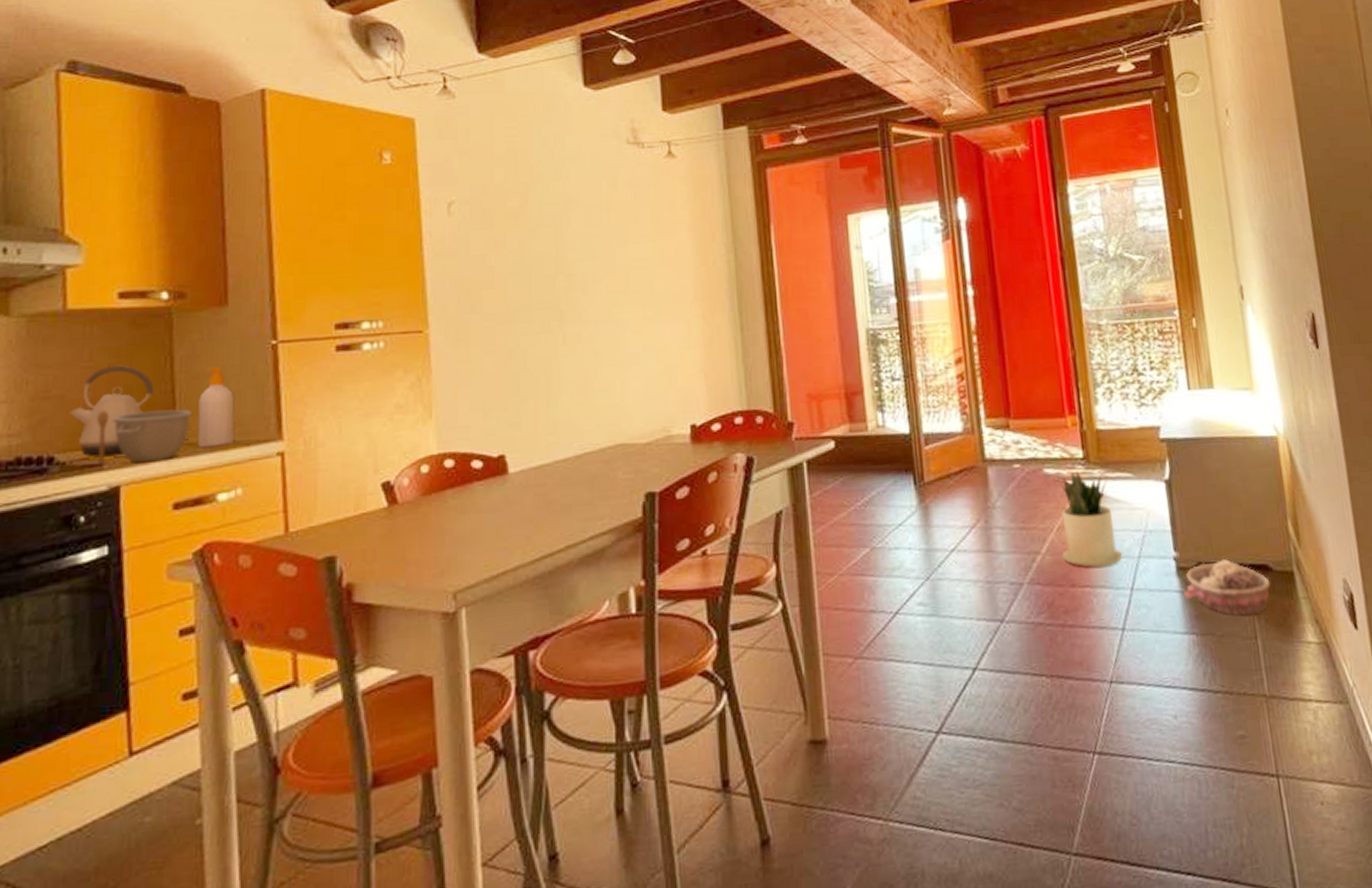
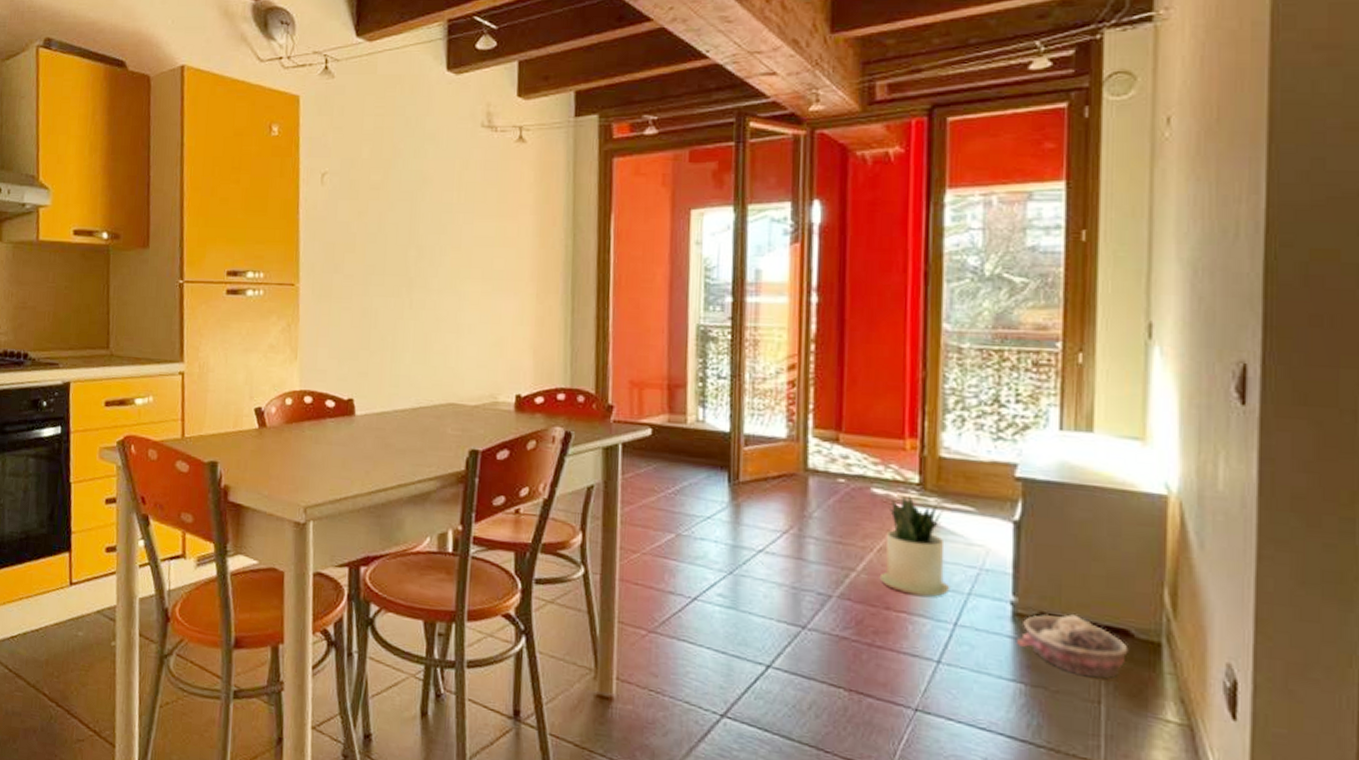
kettle: present [69,365,154,458] -> none [38,288,96,359]
cooking pot: present [97,409,193,467] -> none [56,322,121,367]
soap bottle: present [198,367,235,449] -> none [124,297,151,362]

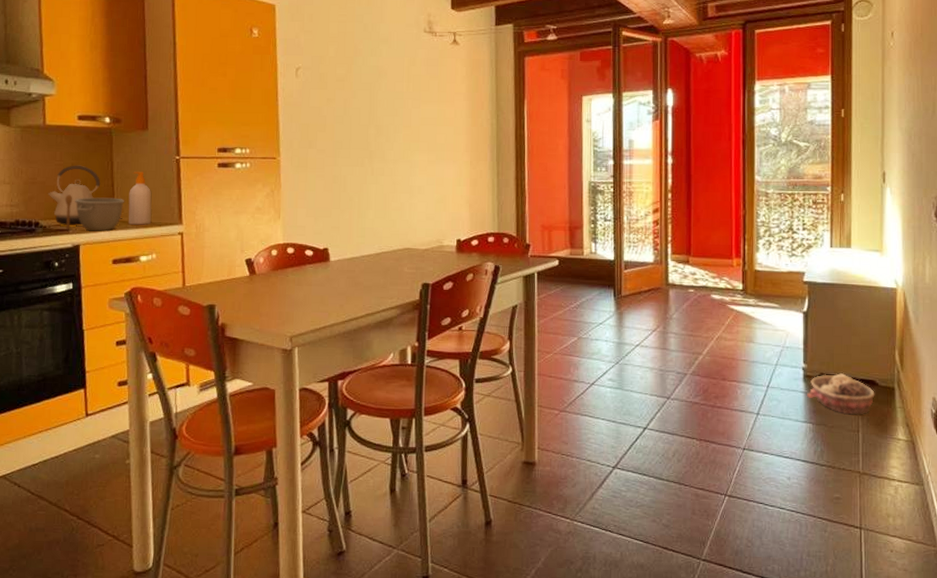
kettle: none [38,288,96,359] -> present [48,165,101,226]
cooking pot: none [56,322,121,367] -> present [65,194,125,232]
soap bottle: none [124,297,151,362] -> present [128,171,152,226]
planter: present [879,496,950,597] -> none [718,299,764,369]

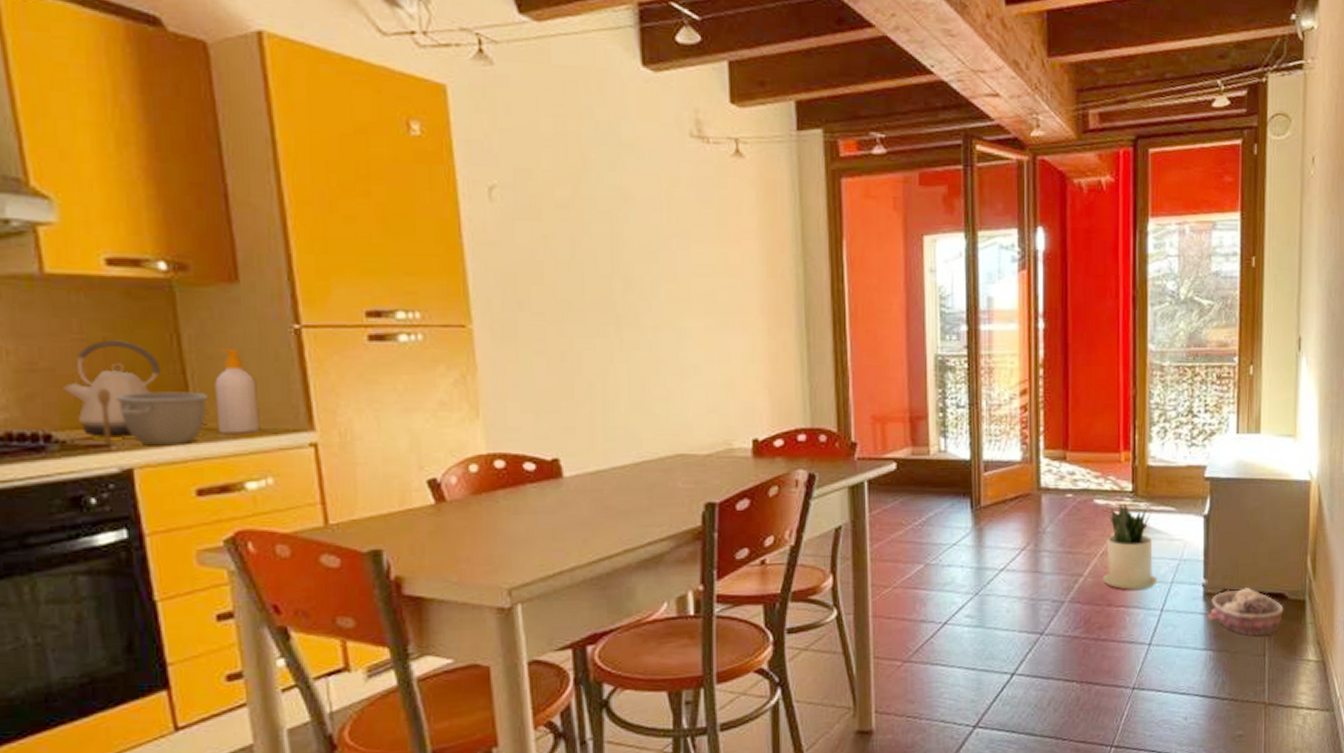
planter: none [718,299,764,369] -> present [1102,503,1158,590]

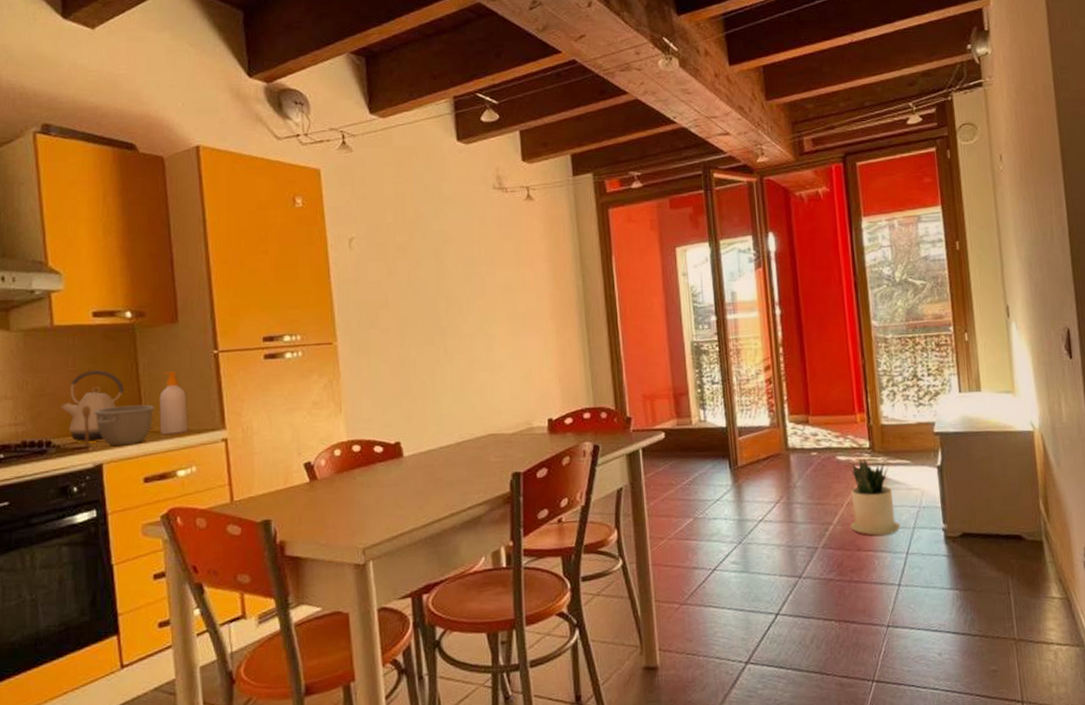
decorative basket: present [1206,587,1284,636] -> none [949,530,1023,576]

